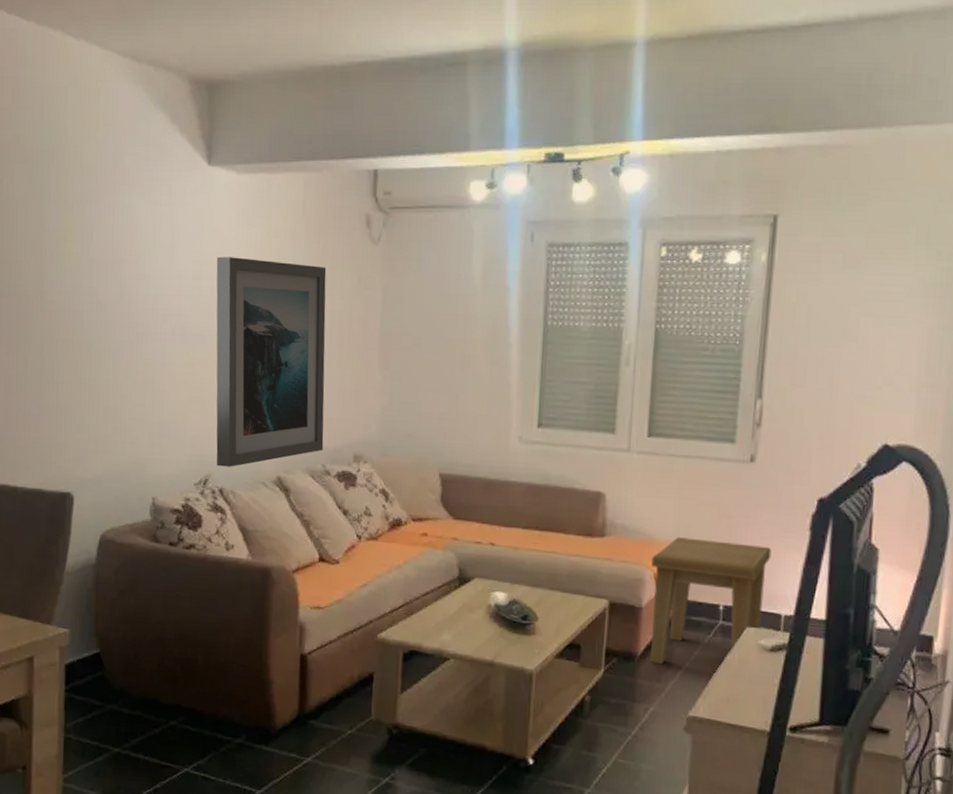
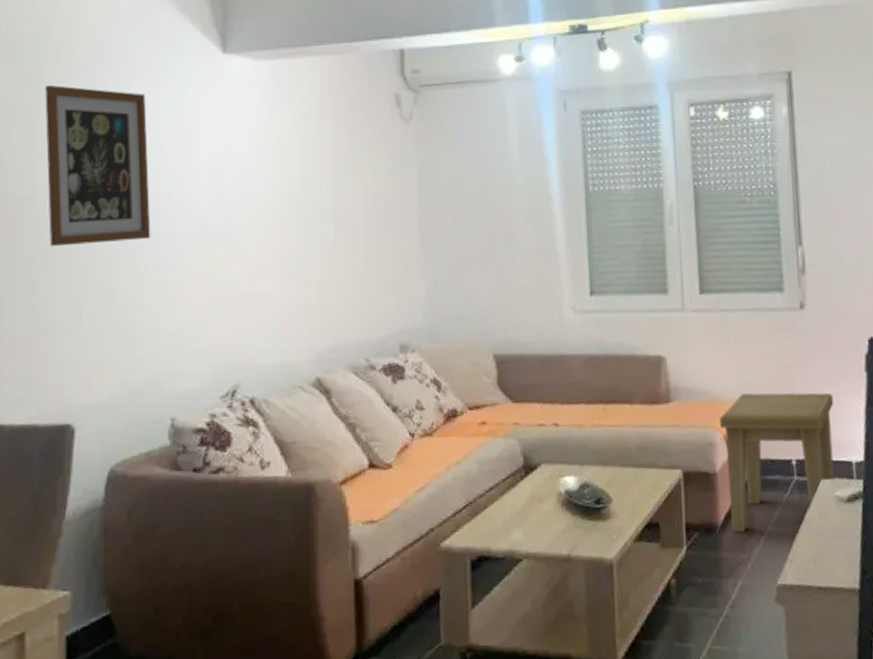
wall art: none [52,187,140,337] -> present [45,84,151,247]
wall art: present [216,257,327,467] -> none [236,145,366,374]

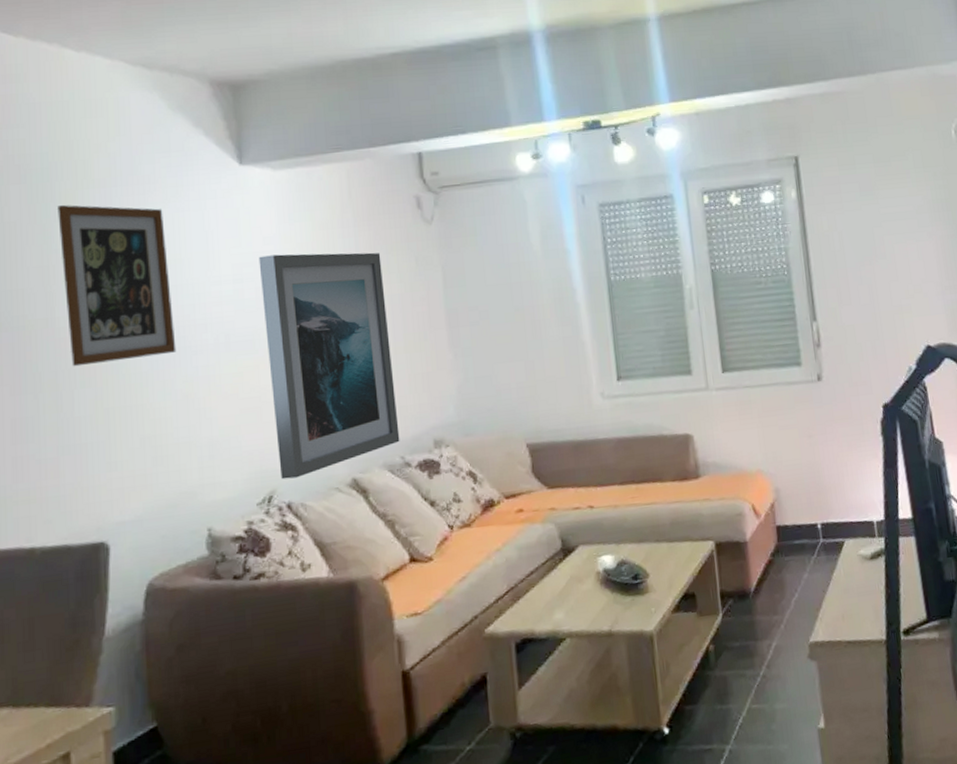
wall art: none [236,145,366,374] -> present [258,252,400,480]
side table: present [720,393,835,533] -> none [747,458,858,596]

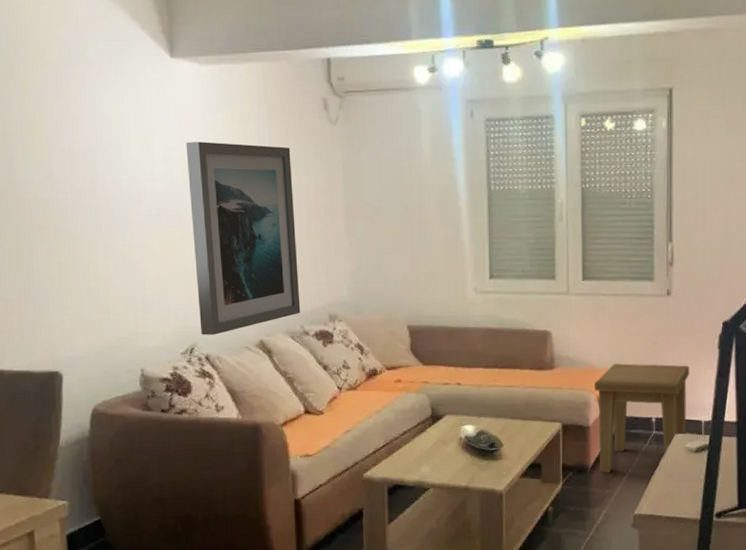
wall art: present [57,204,177,367] -> none [16,82,116,225]
side table: none [747,458,858,596] -> present [594,363,690,473]

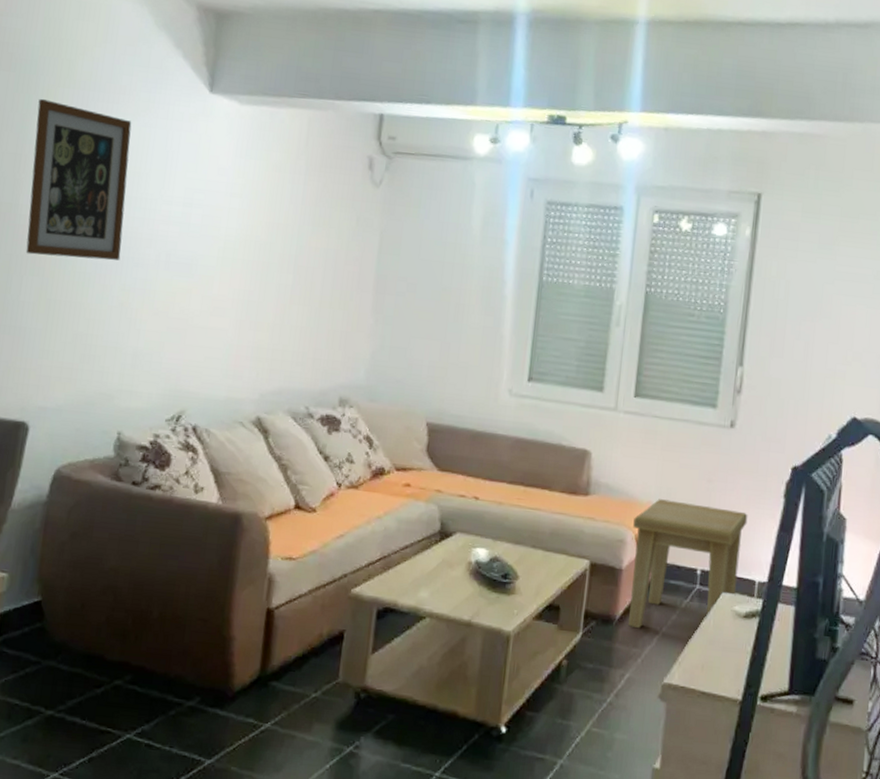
wall art: none [16,82,116,225] -> present [25,98,132,261]
wall art: present [186,142,301,335] -> none [192,185,325,404]

